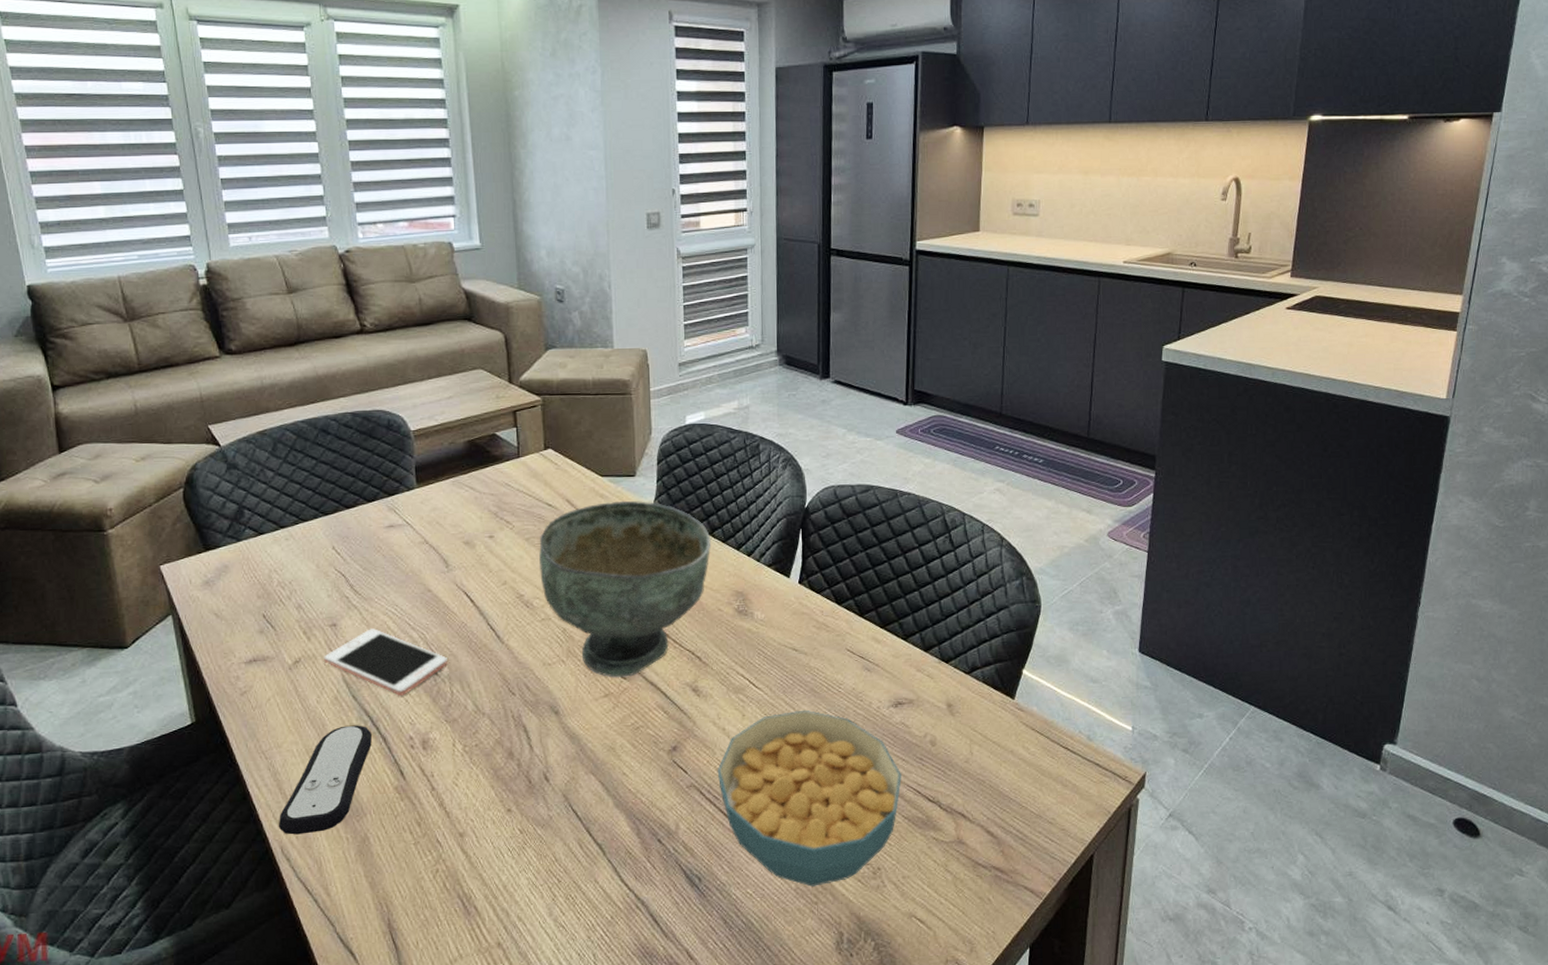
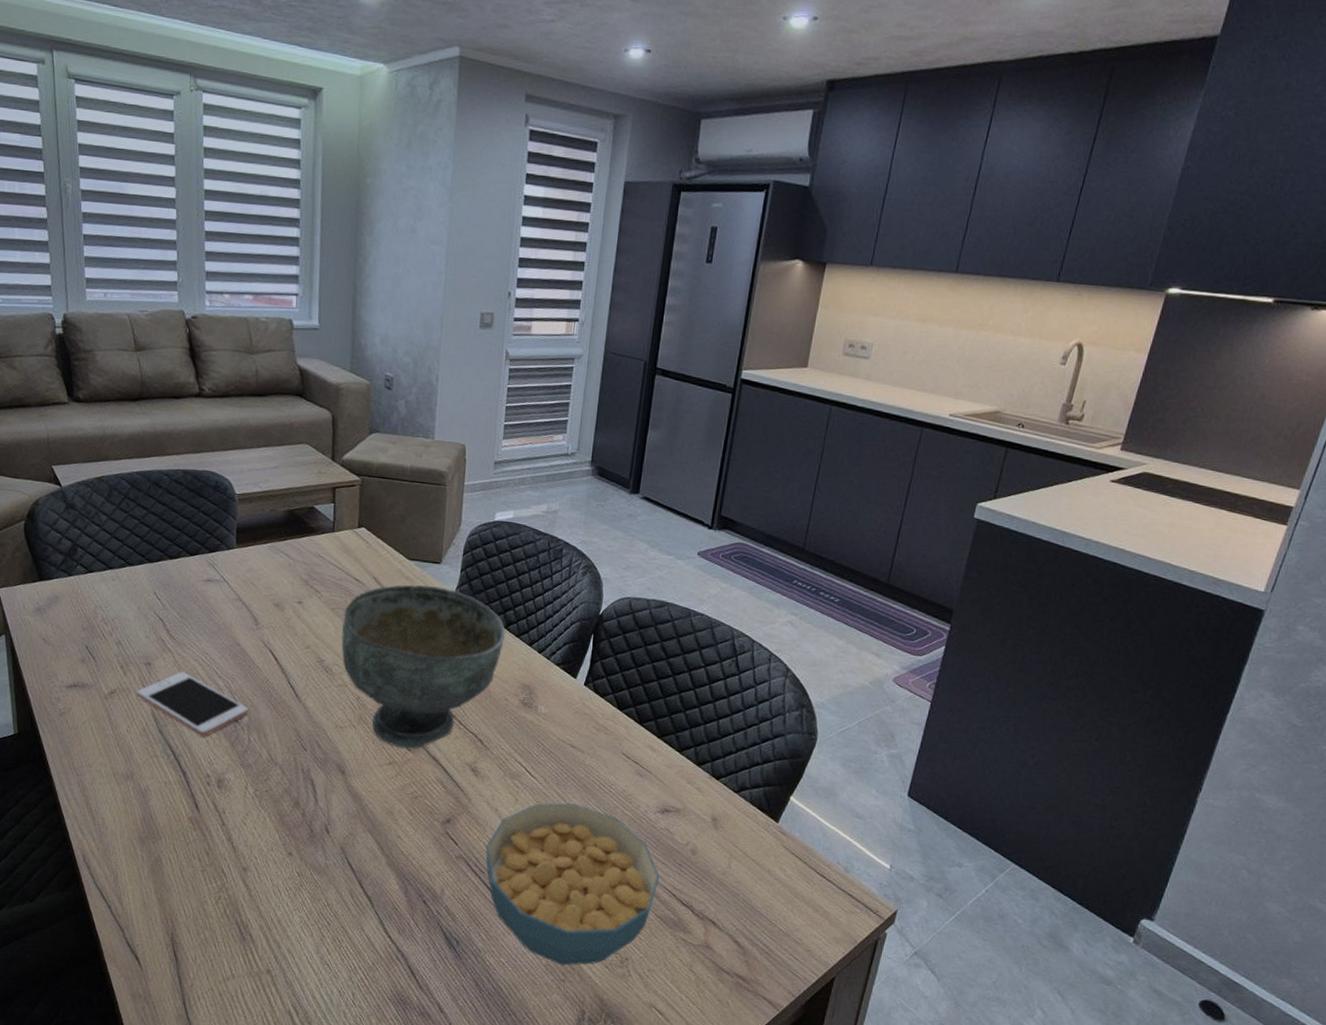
remote control: present [278,725,373,835] -> none [82,756,174,847]

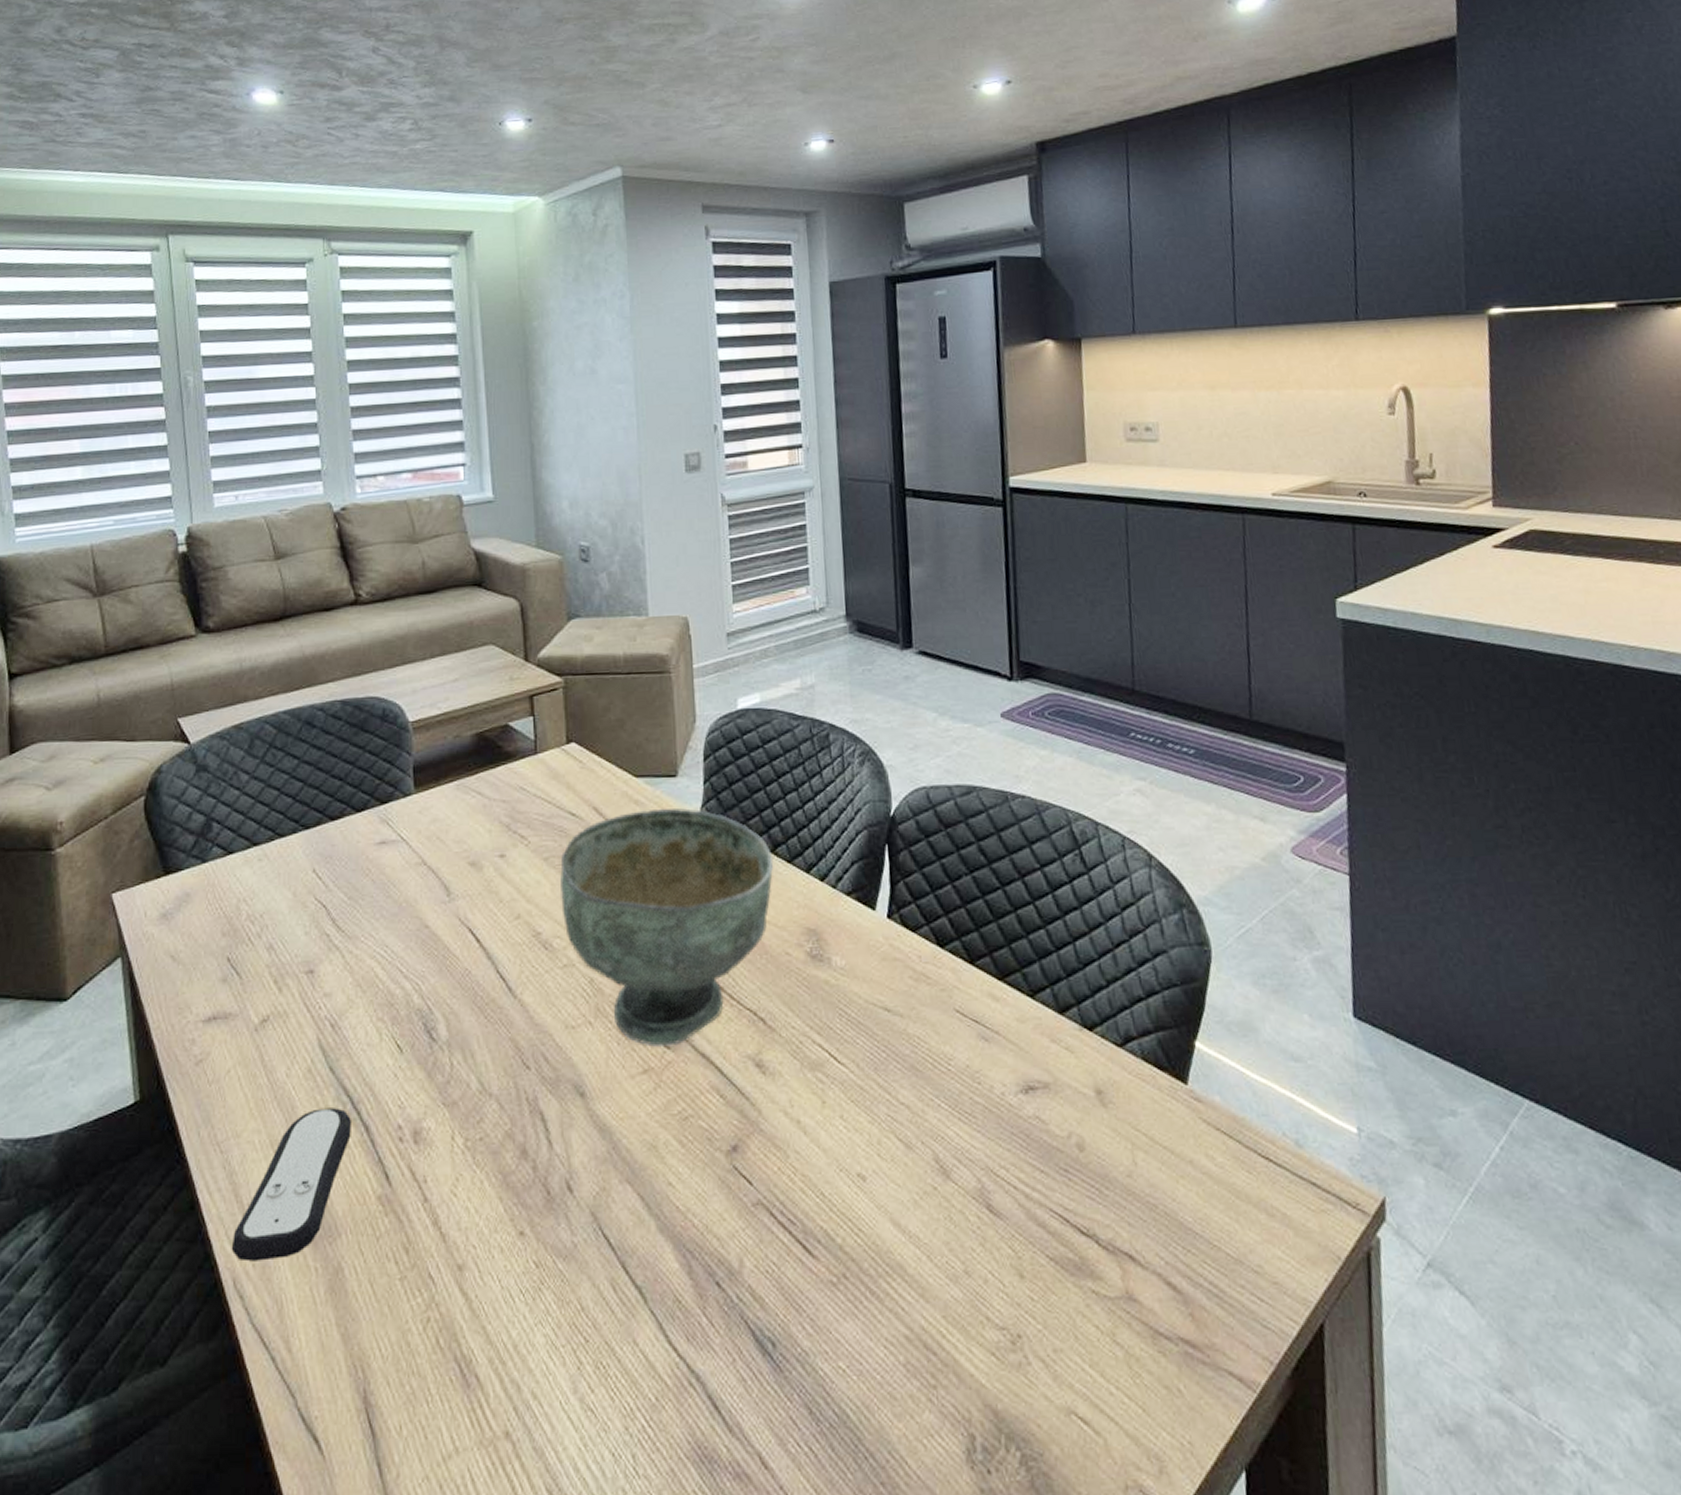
remote control: none [82,756,174,847] -> present [231,1108,353,1262]
cell phone: present [137,672,248,737] -> none [297,977,447,1068]
cereal bowl: present [485,803,660,966] -> none [791,1095,1041,1361]

